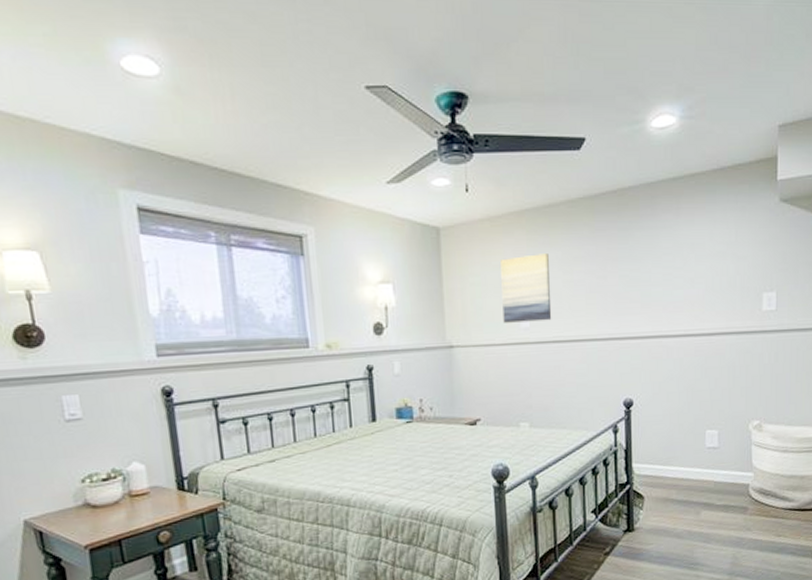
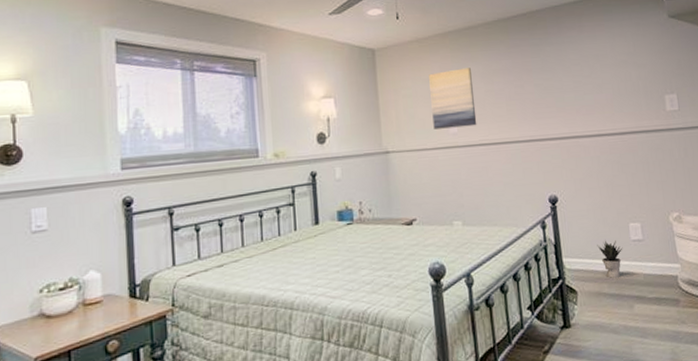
potted plant: none [669,446,696,485] -> present [597,240,623,278]

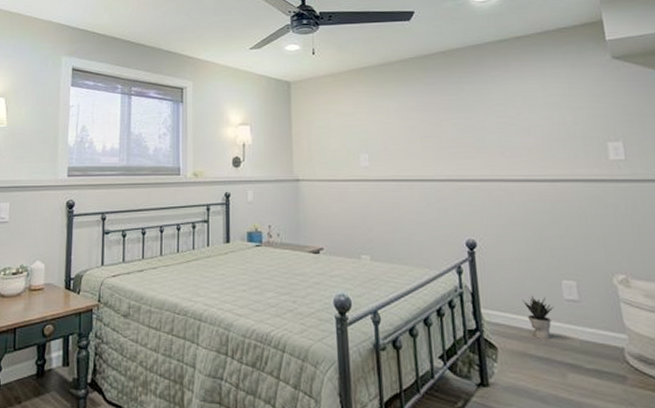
wall art: present [429,68,477,129] -> none [342,103,390,161]

